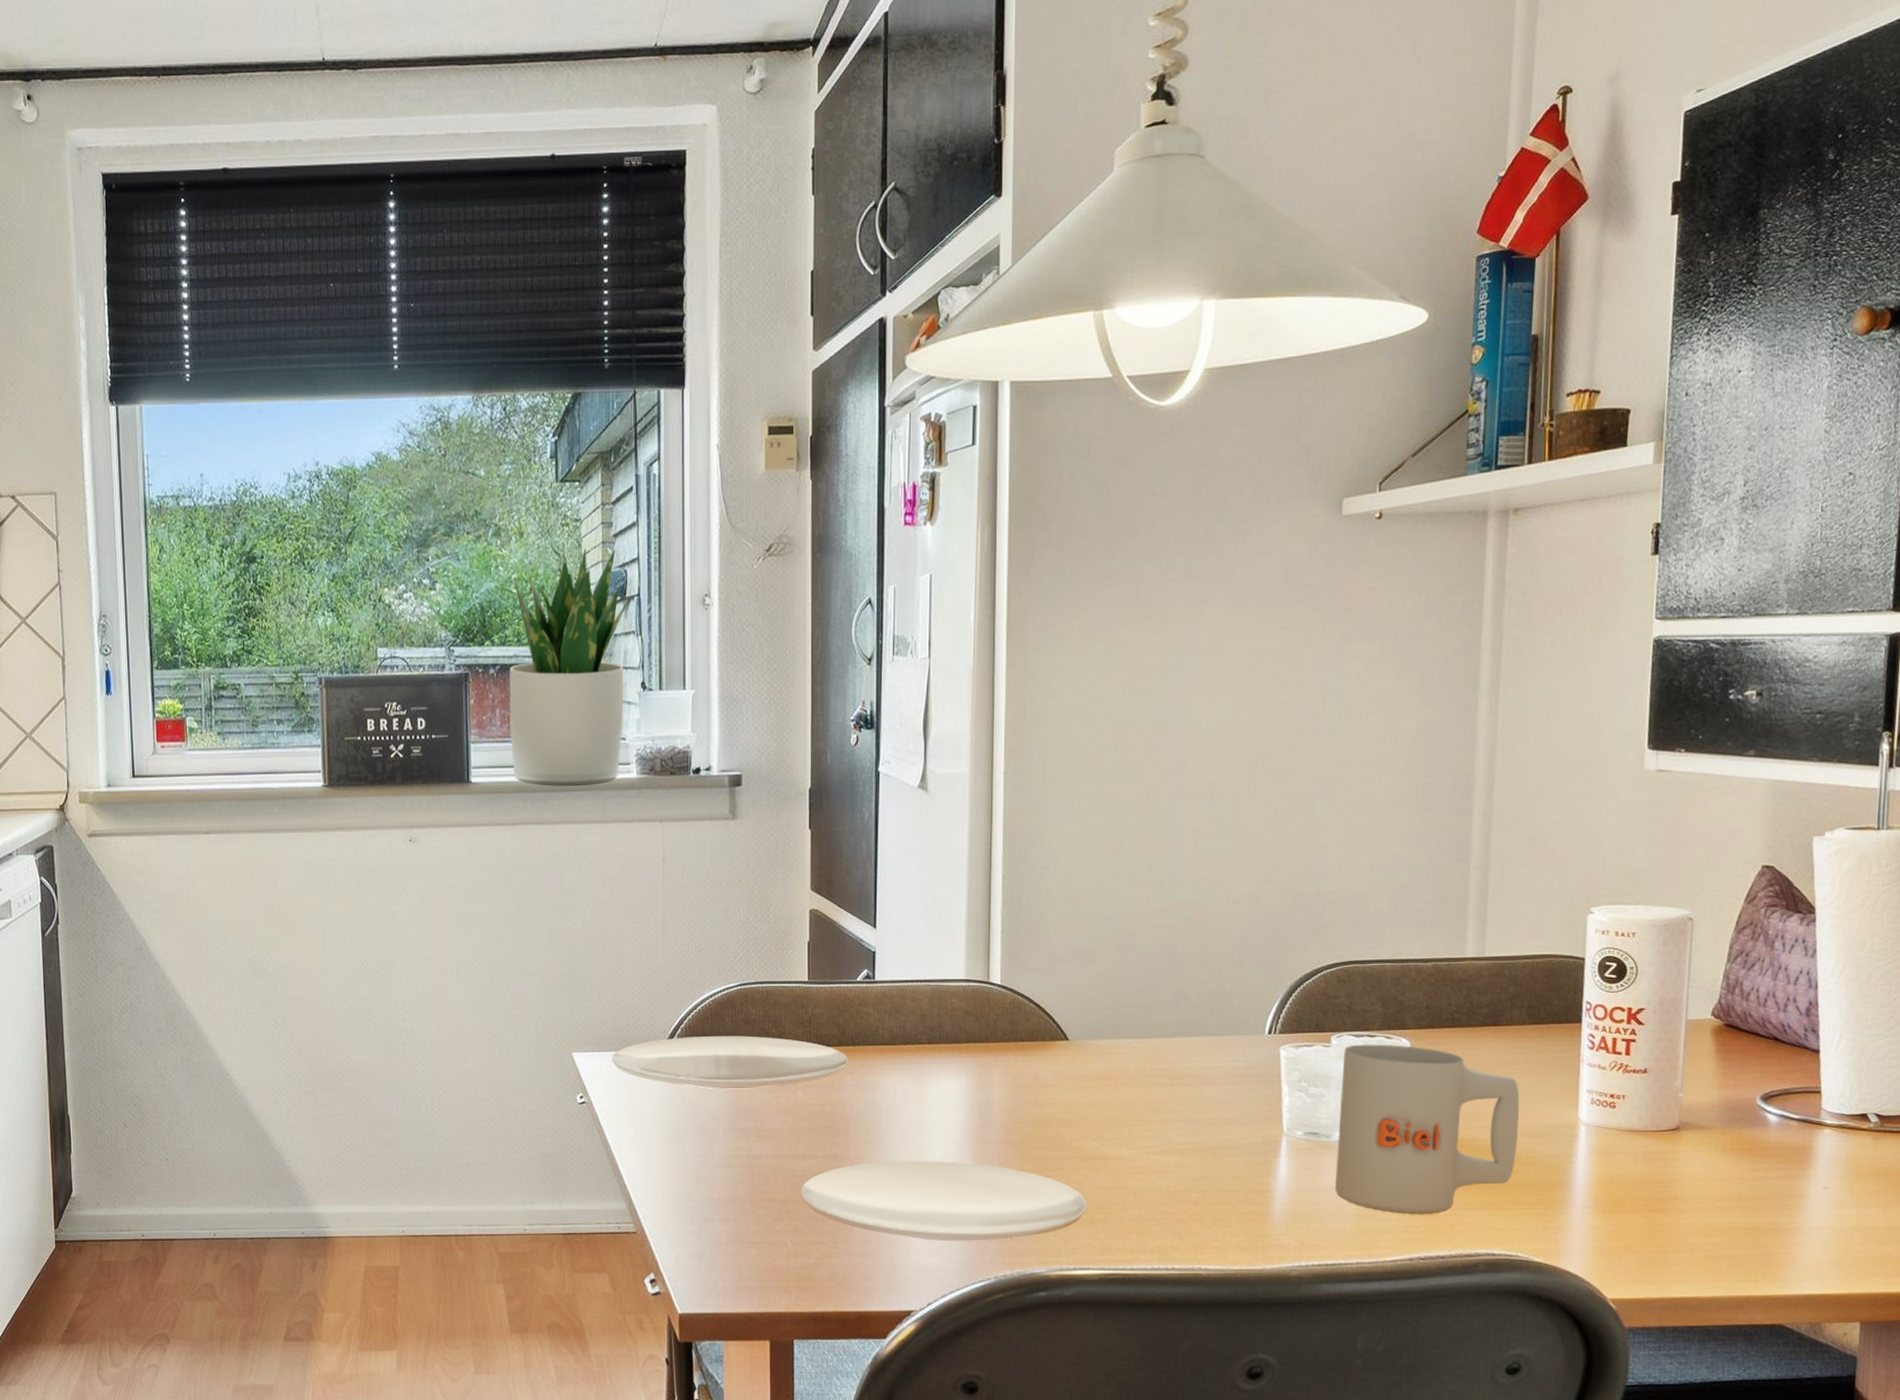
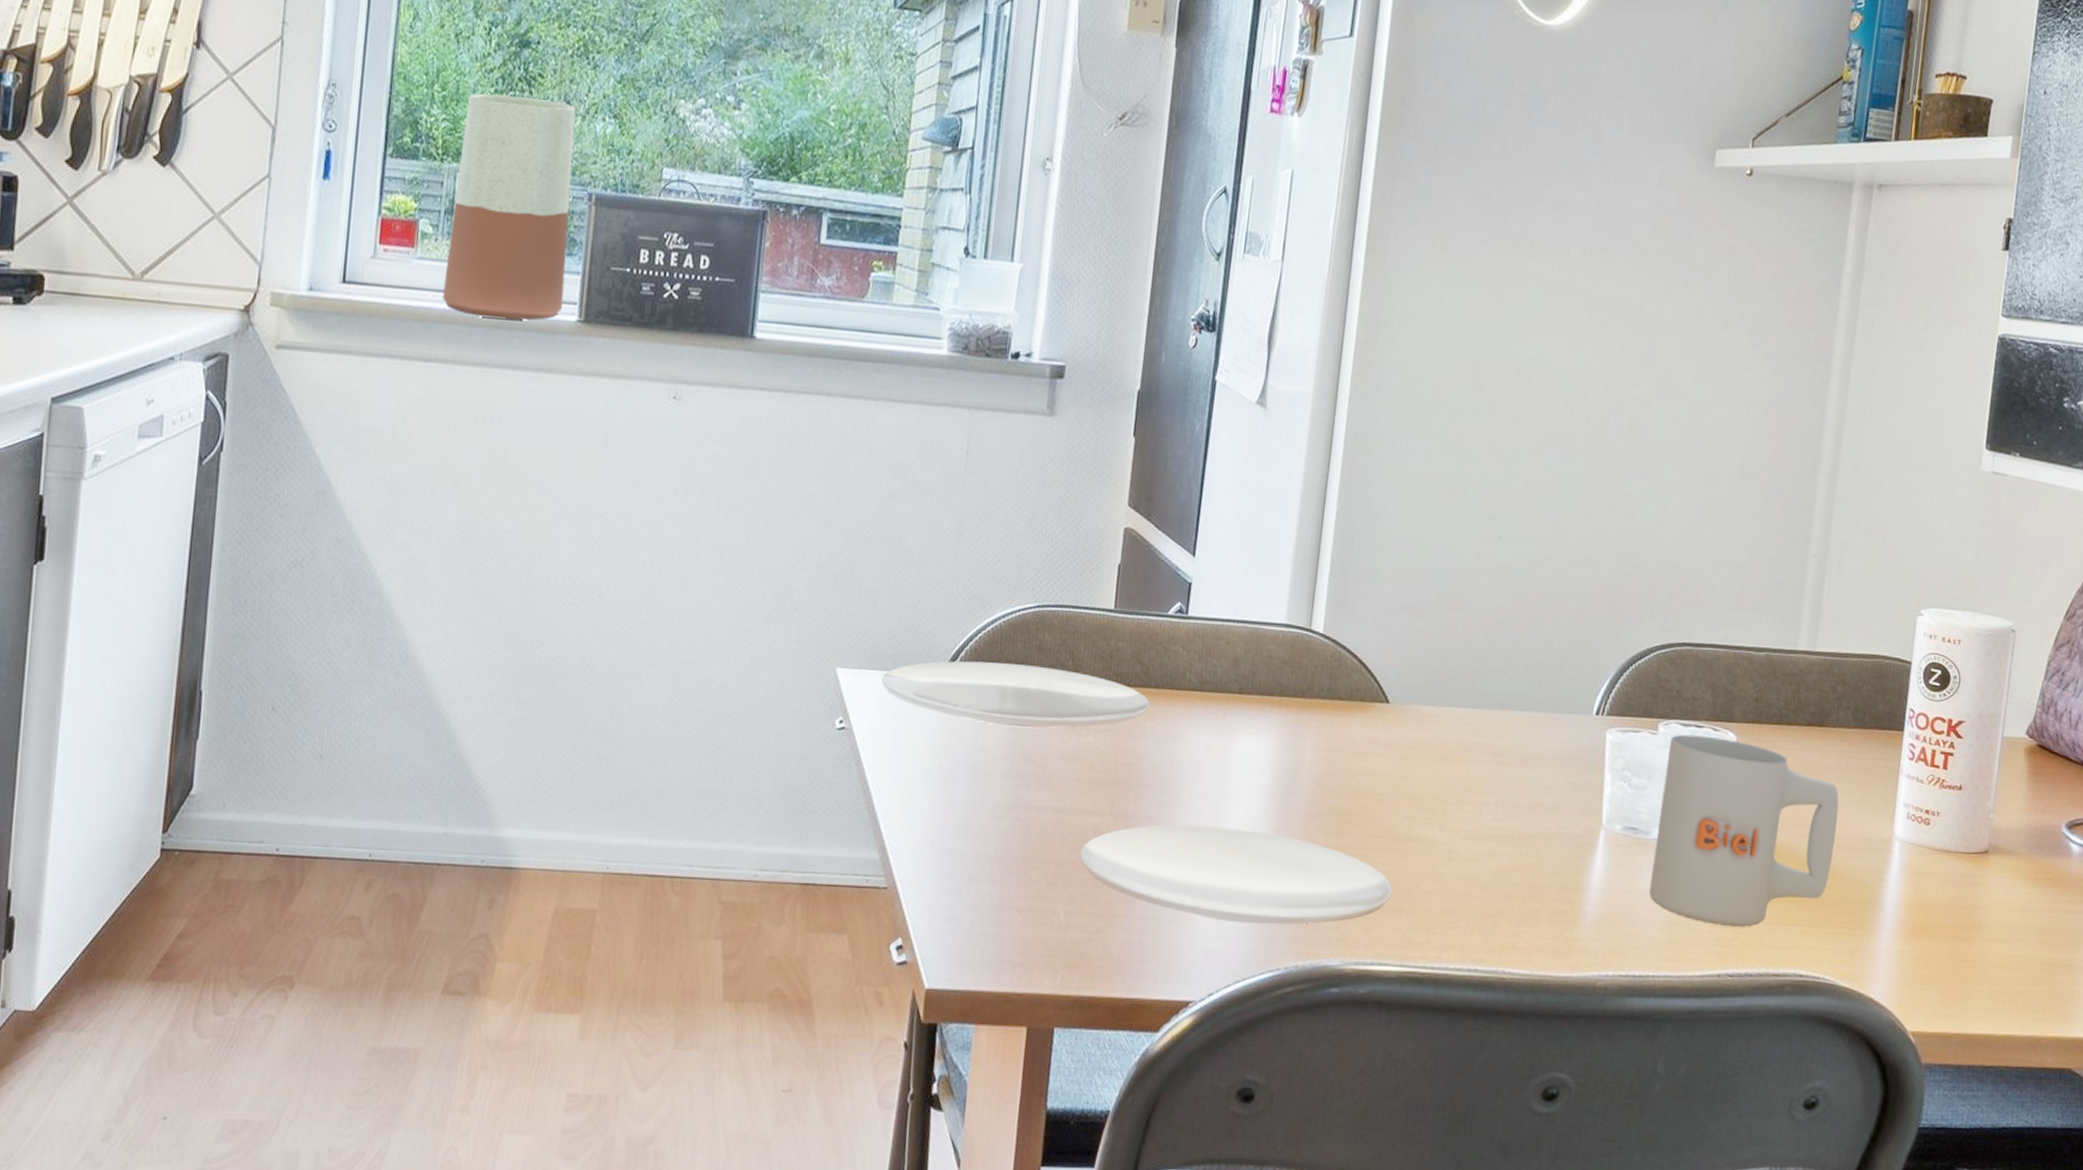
vase: none [211,604,309,792] -> present [442,93,575,321]
planter: present [509,548,630,786] -> none [806,87,962,358]

